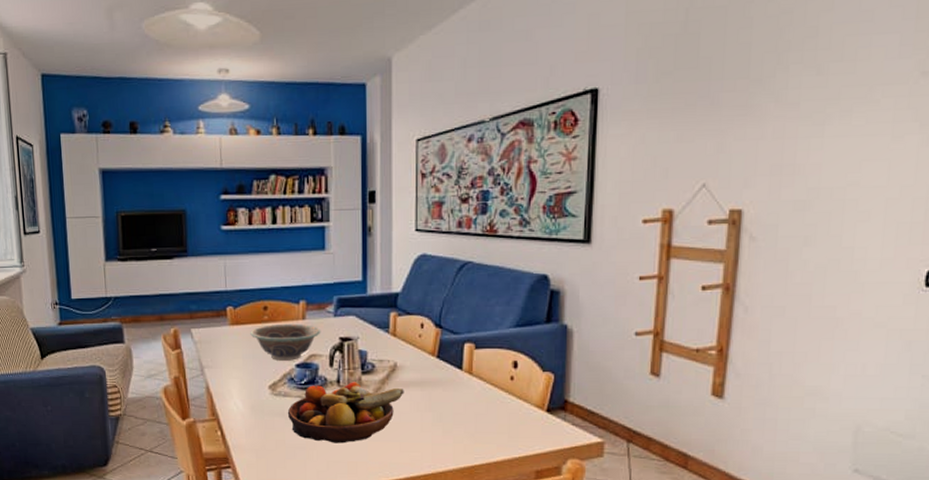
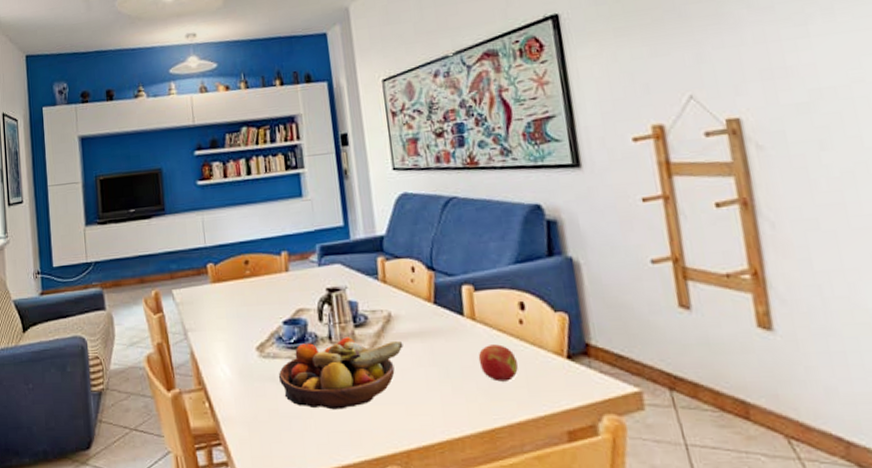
decorative bowl: present [250,323,321,361] -> none [232,276,307,319]
apple: none [469,396,503,428] -> present [478,344,518,382]

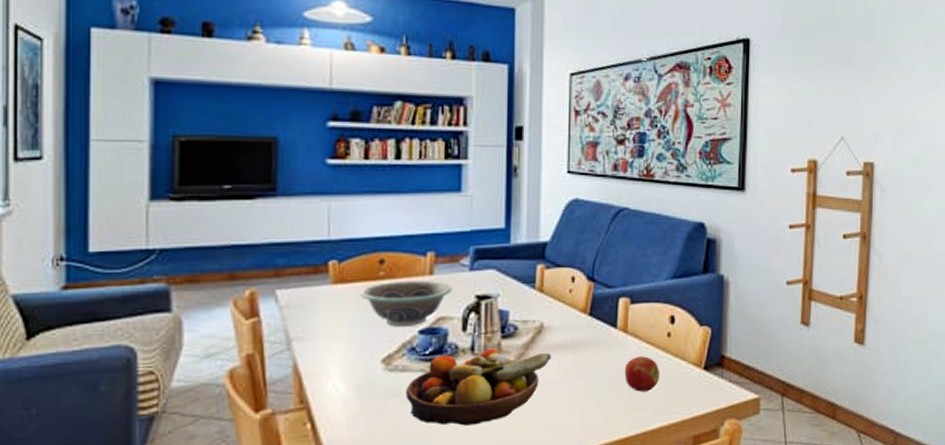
decorative bowl: none [232,276,307,319] -> present [359,280,453,327]

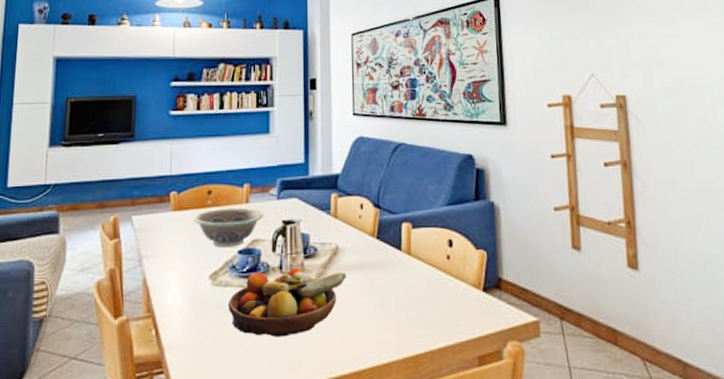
apple: present [624,356,659,392] -> none [410,277,442,311]

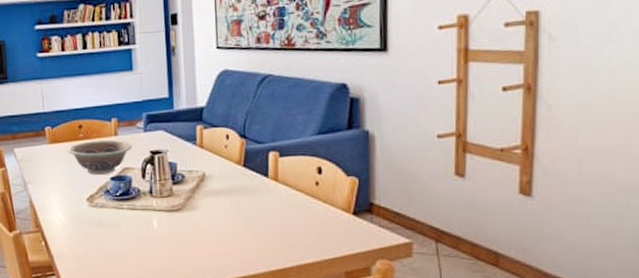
fruit bowl: present [227,267,346,337] -> none [105,192,214,250]

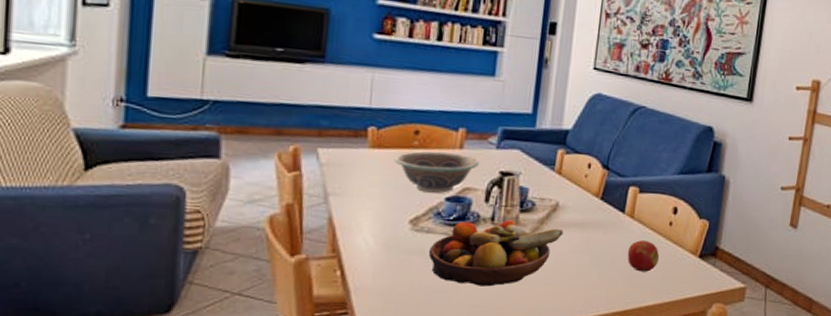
fruit bowl: none [105,192,214,250] -> present [428,220,564,287]
apple: none [277,202,310,231] -> present [627,240,659,272]

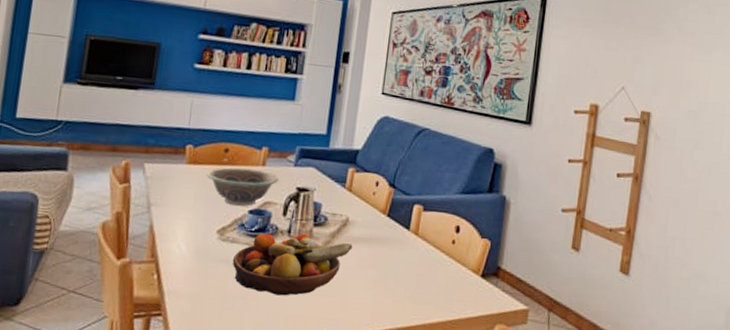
apple: present [627,240,659,272] -> none [412,257,442,289]

